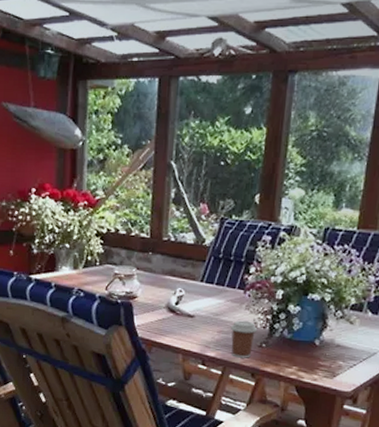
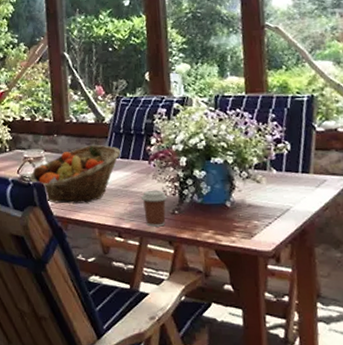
fruit basket: none [117,267,217,328] -> present [29,144,121,204]

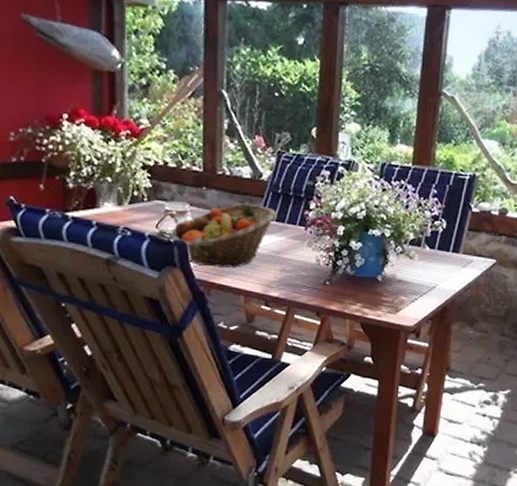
coffee cup: present [141,190,168,227] -> none [294,258,321,297]

